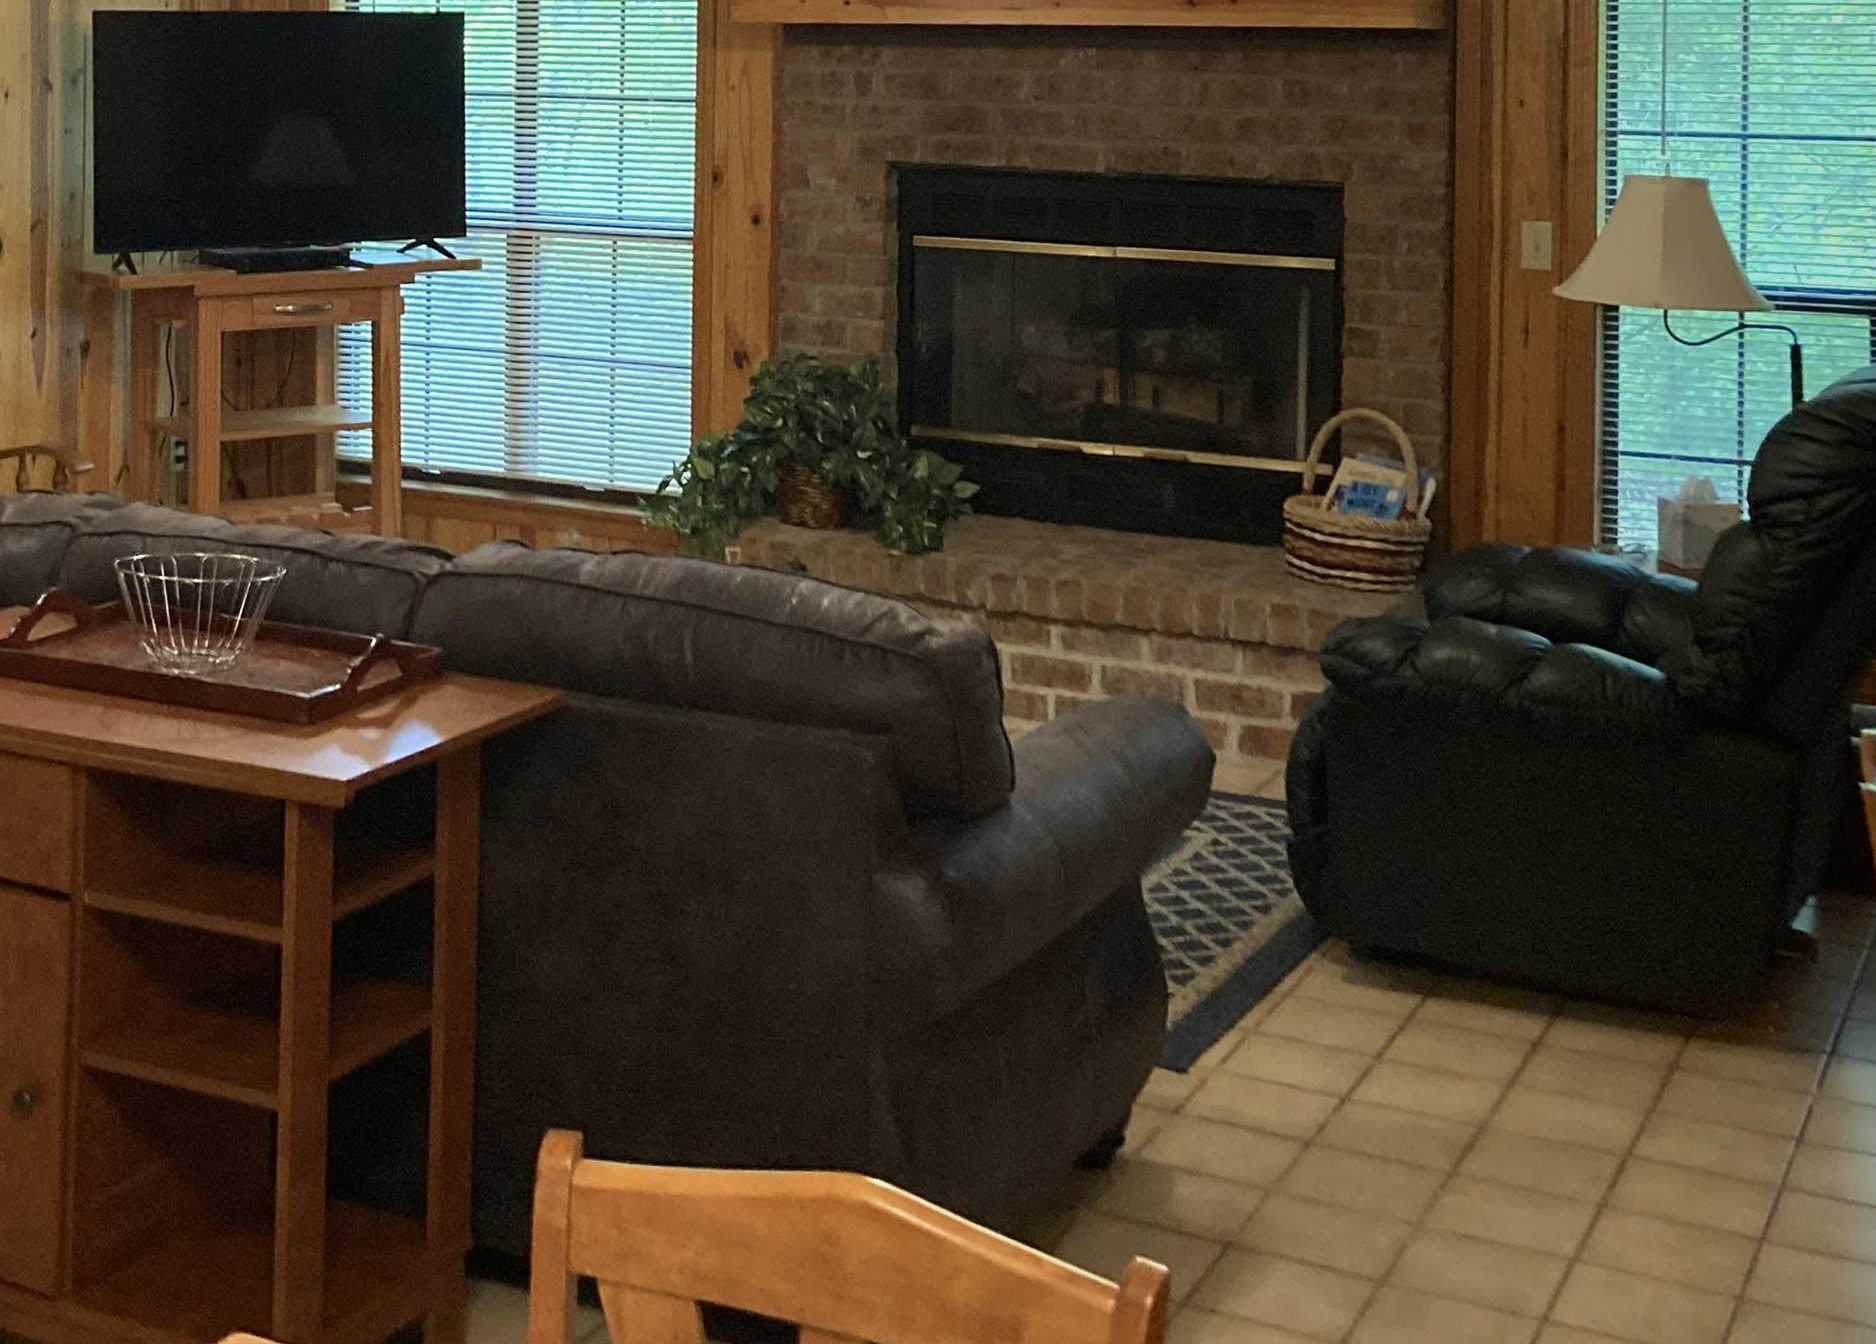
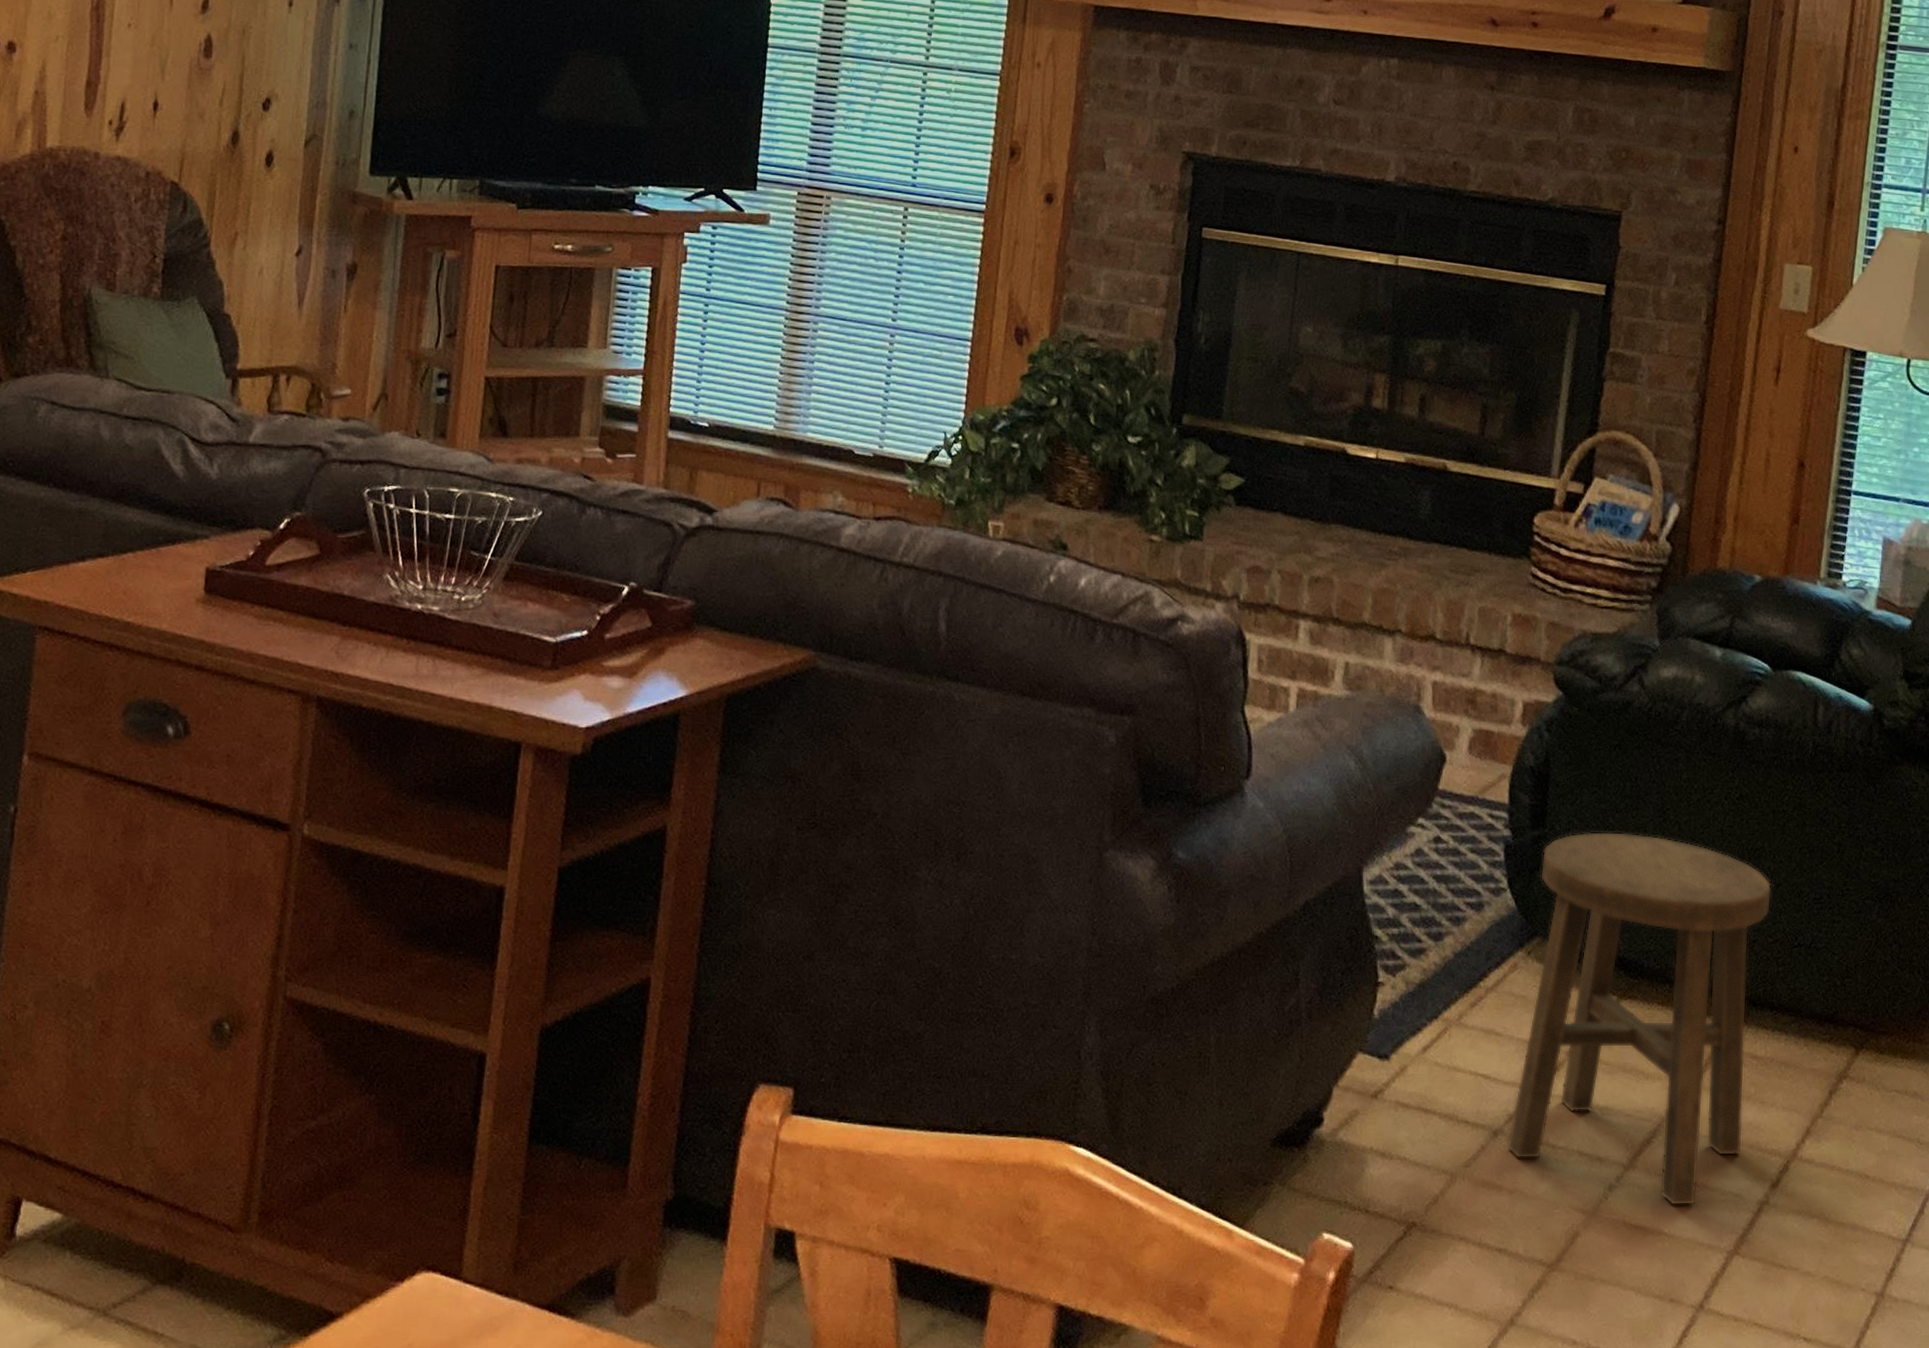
stool: none [1320,823,1577,1213] -> present [1507,831,1772,1206]

